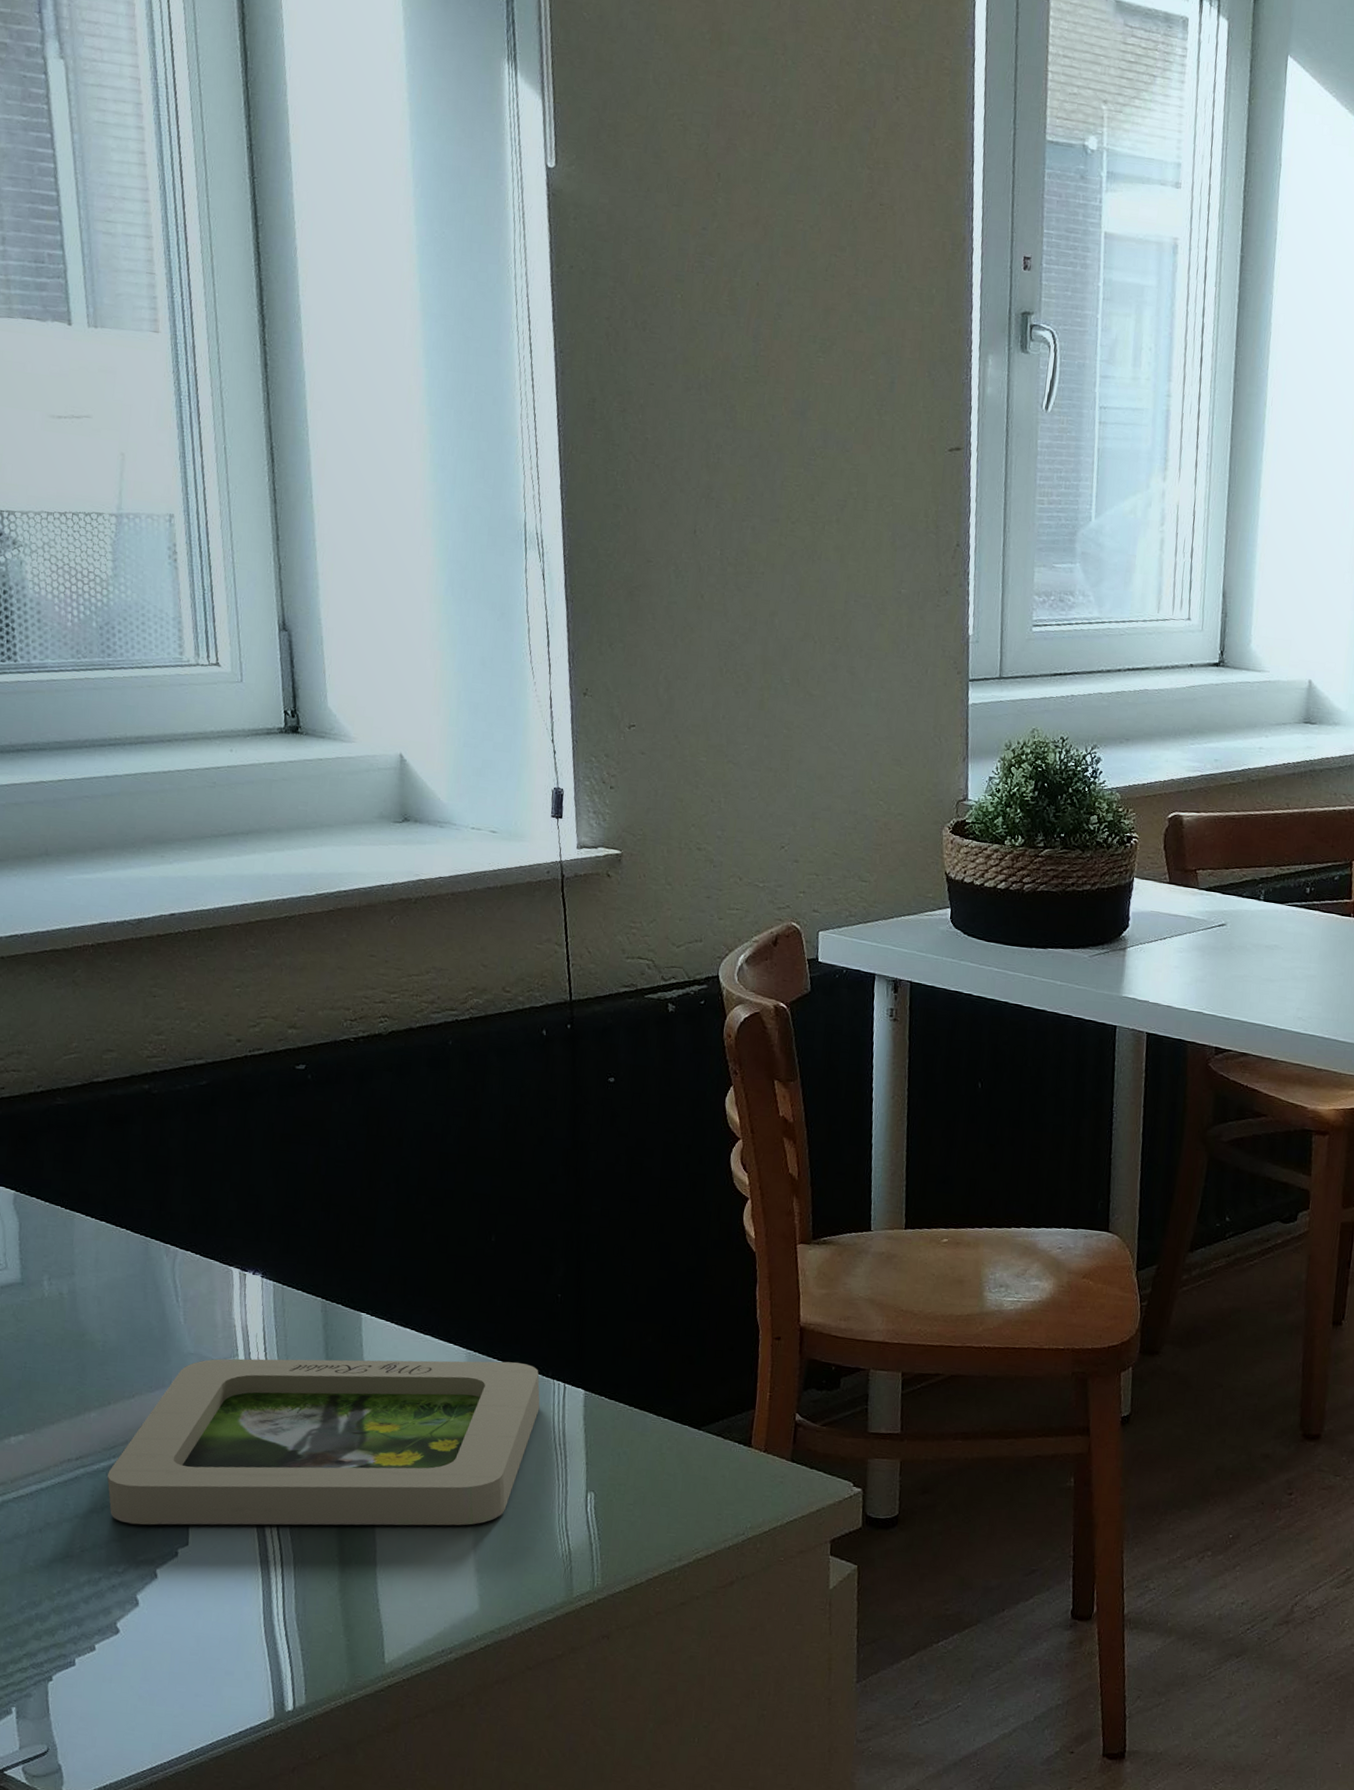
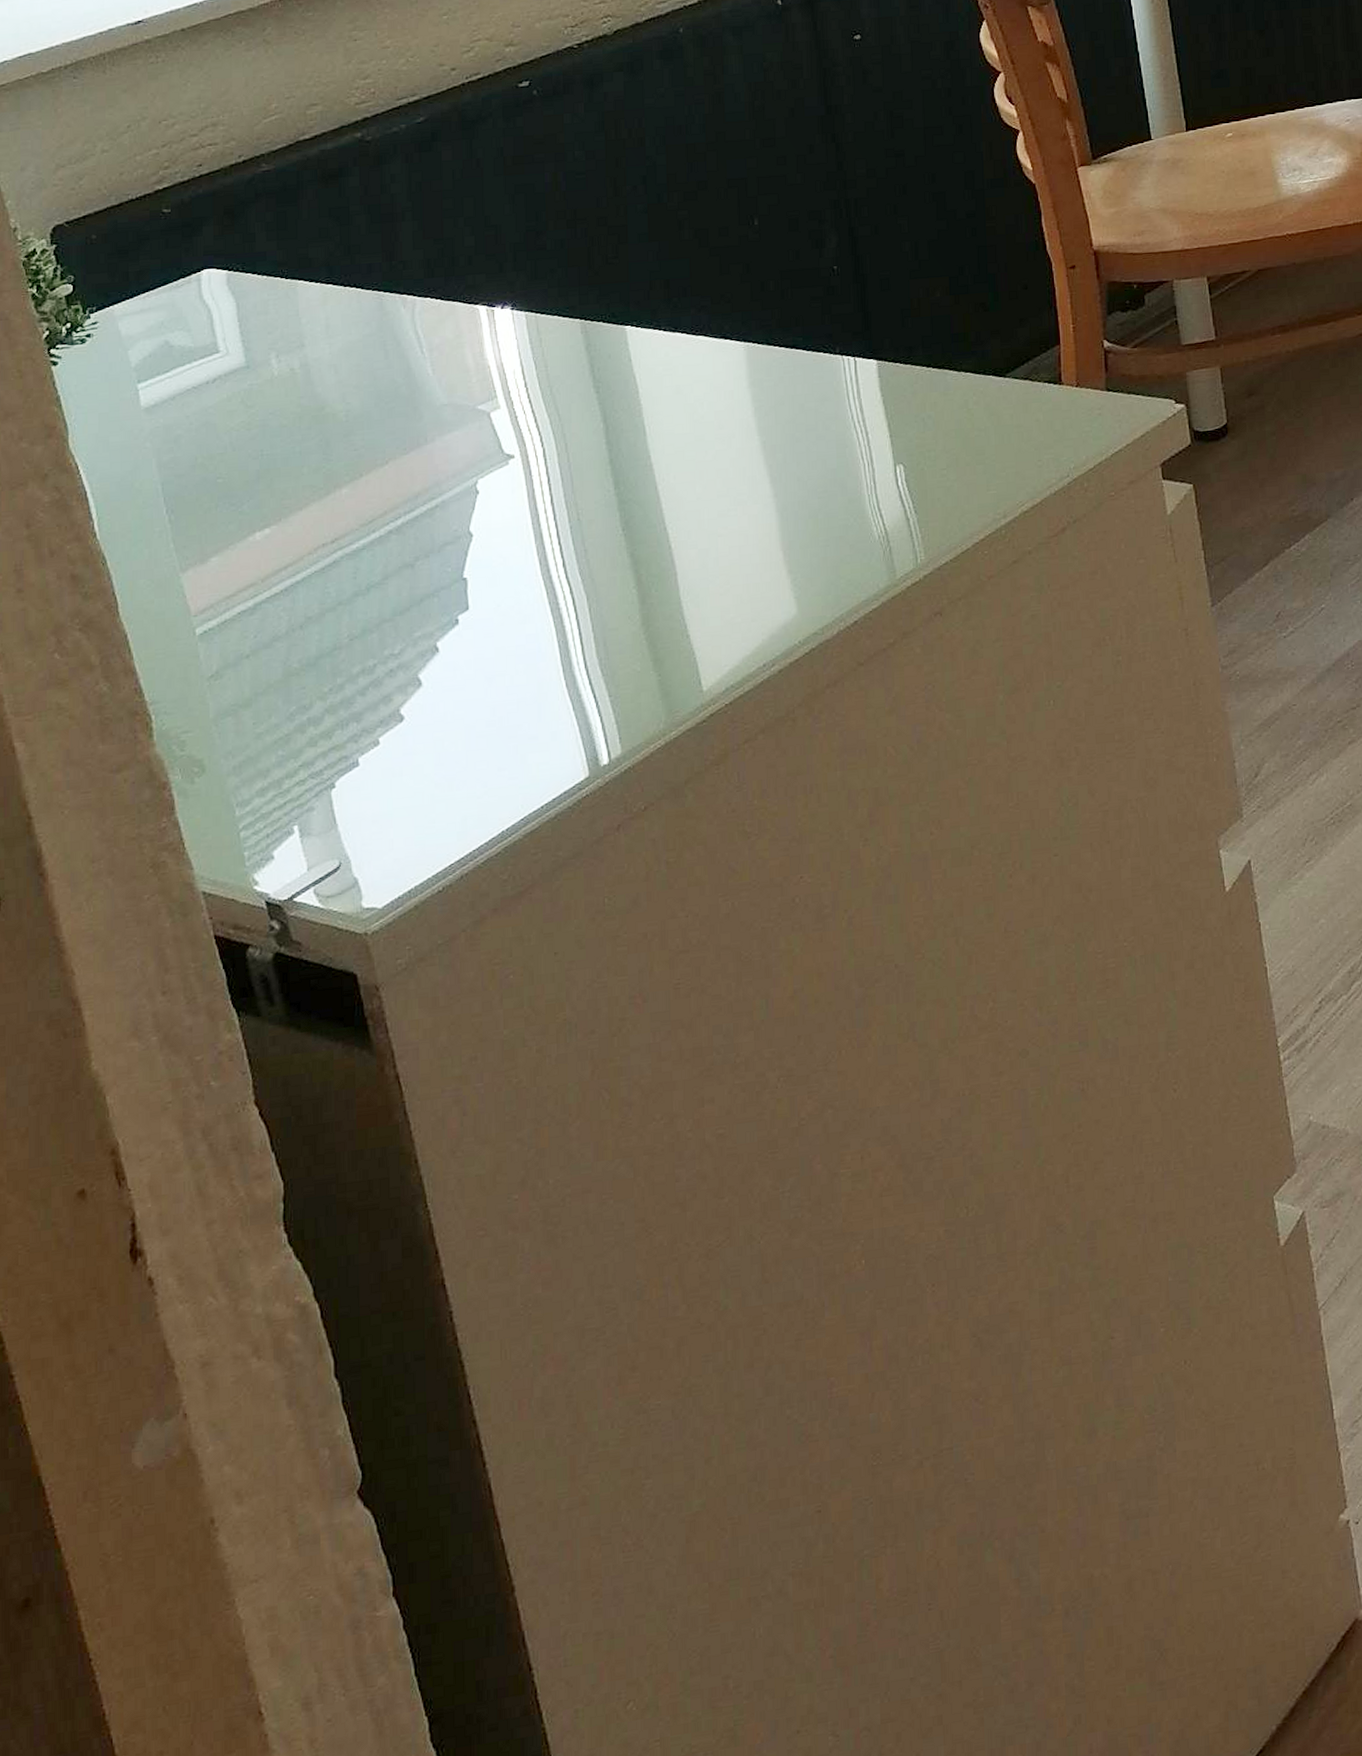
picture frame: present [107,1358,540,1526] -> none [369,345,832,600]

